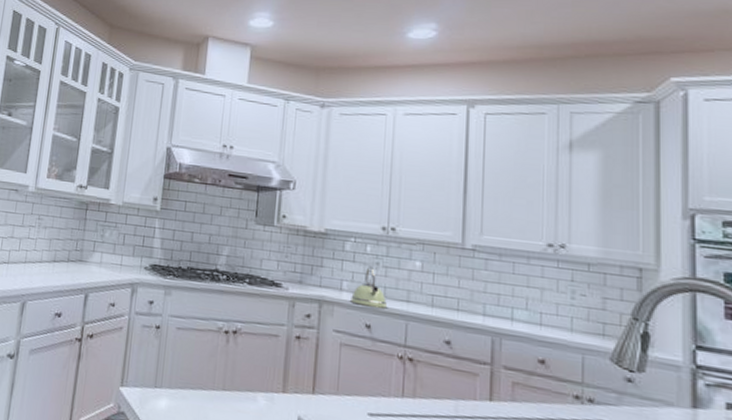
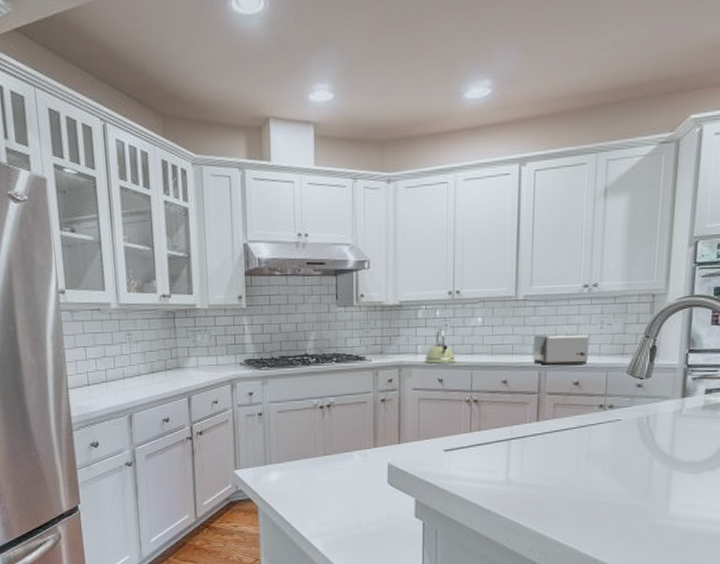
toaster: none [485,292,557,340] -> present [533,334,589,366]

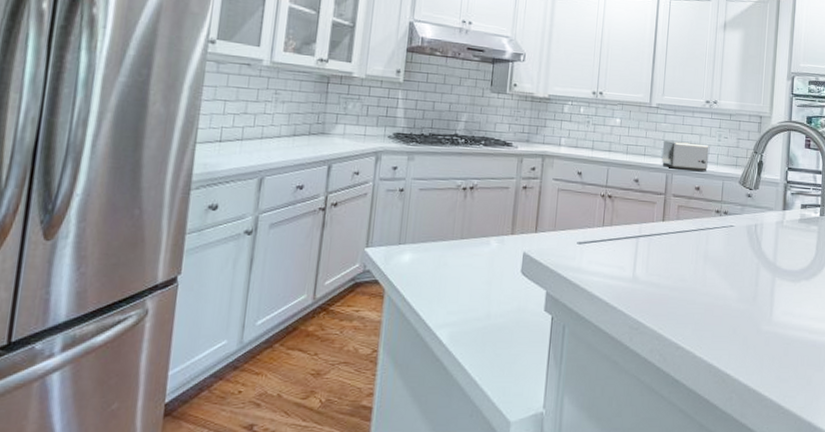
kettle: present [425,328,456,364] -> none [567,124,595,158]

